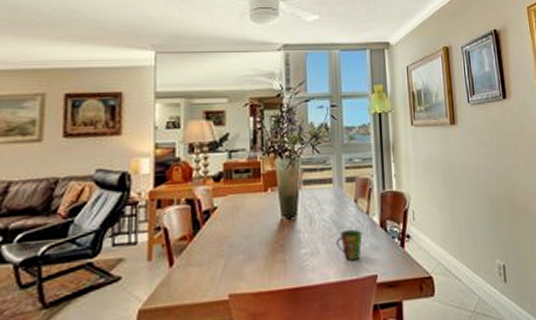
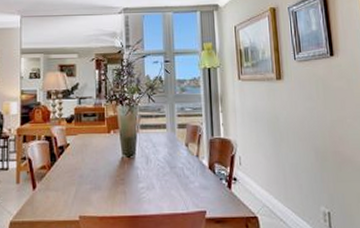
cup: present [337,229,363,261] -> none [170,169,193,197]

